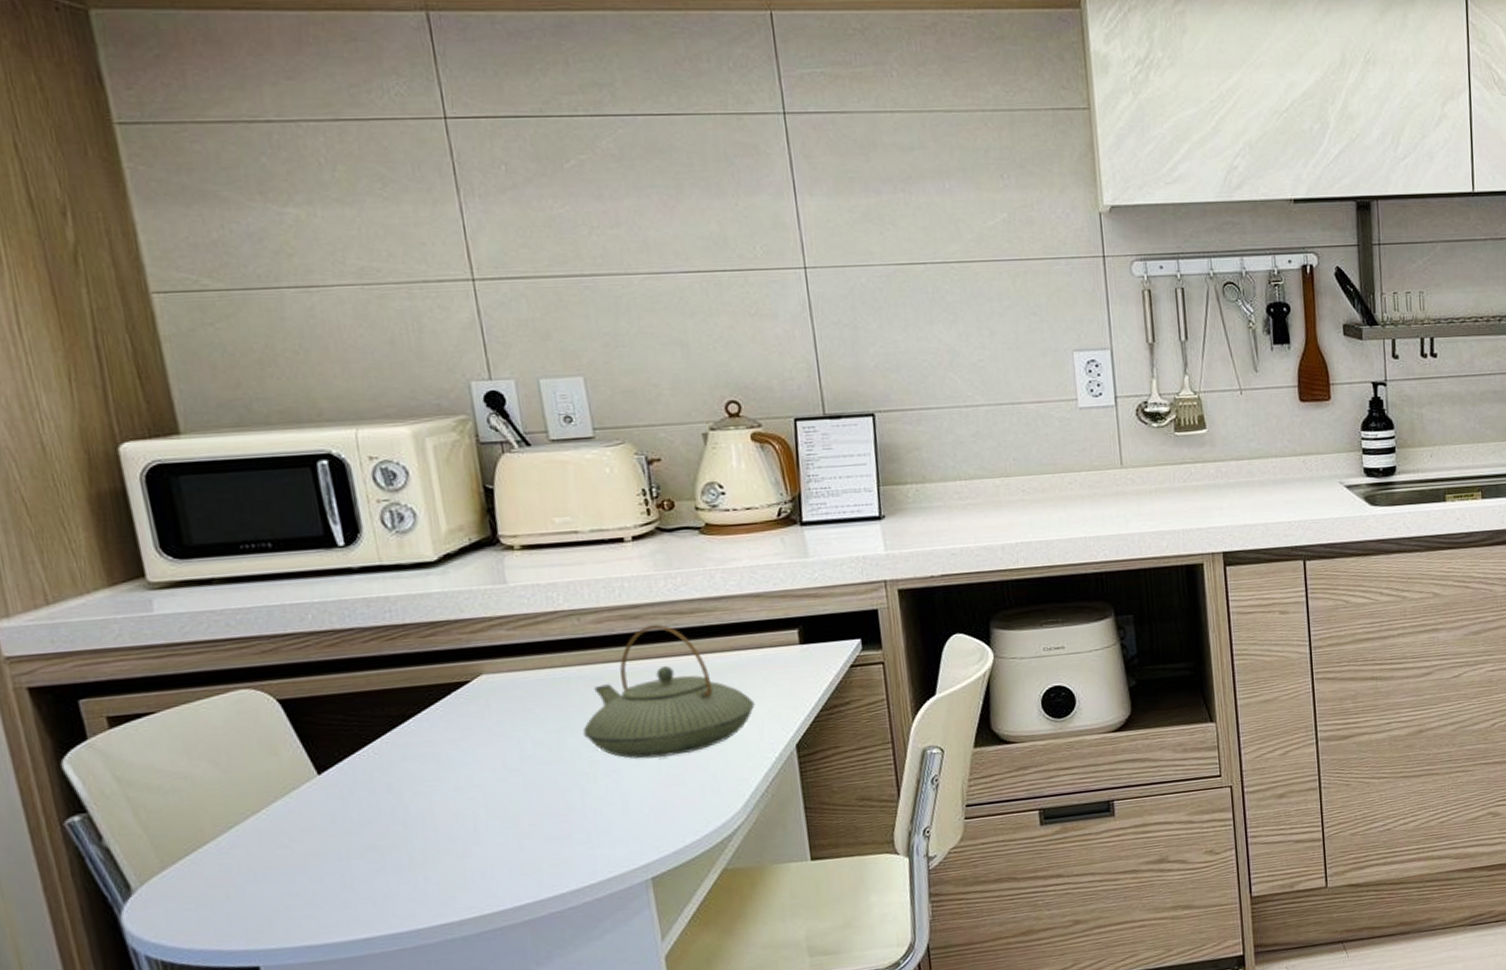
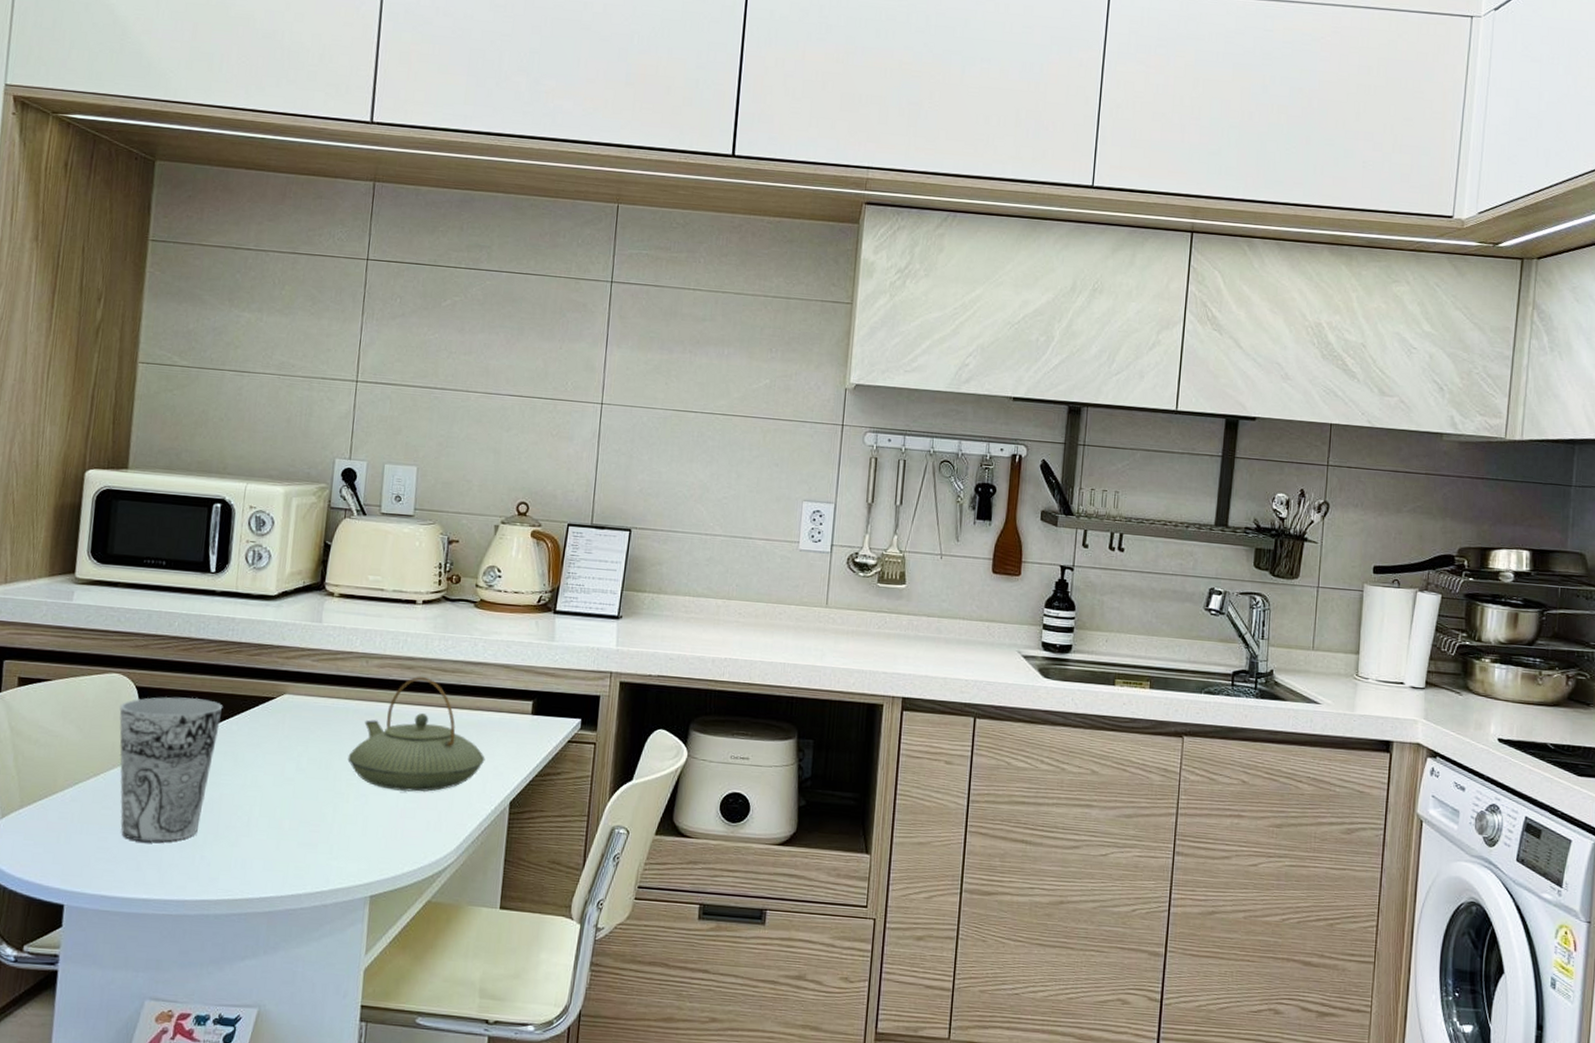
cup: none [262,698,412,878] -> present [119,697,223,842]

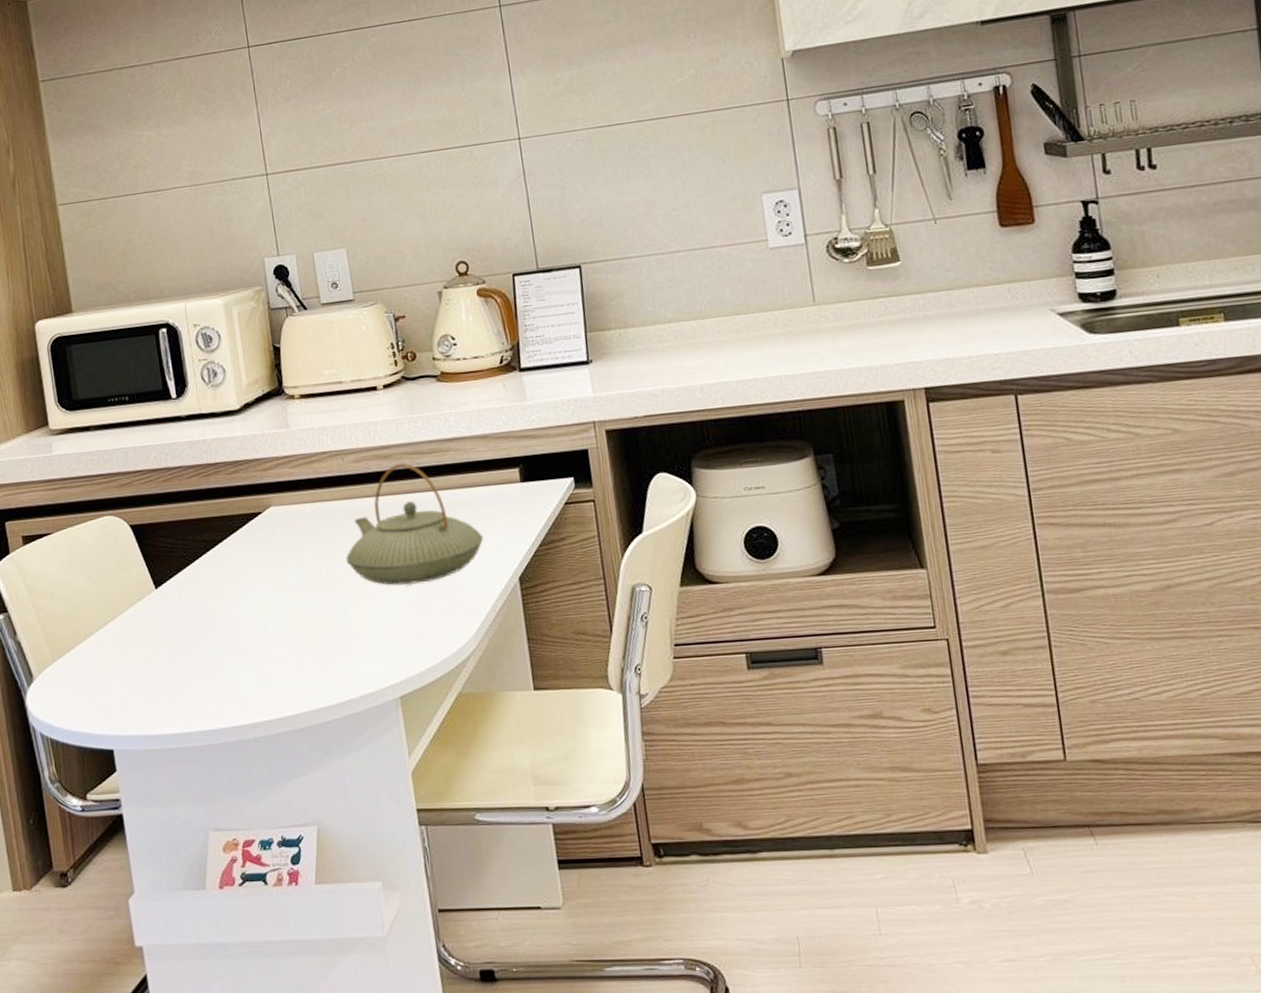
cup: present [119,697,223,842] -> none [119,526,219,678]

